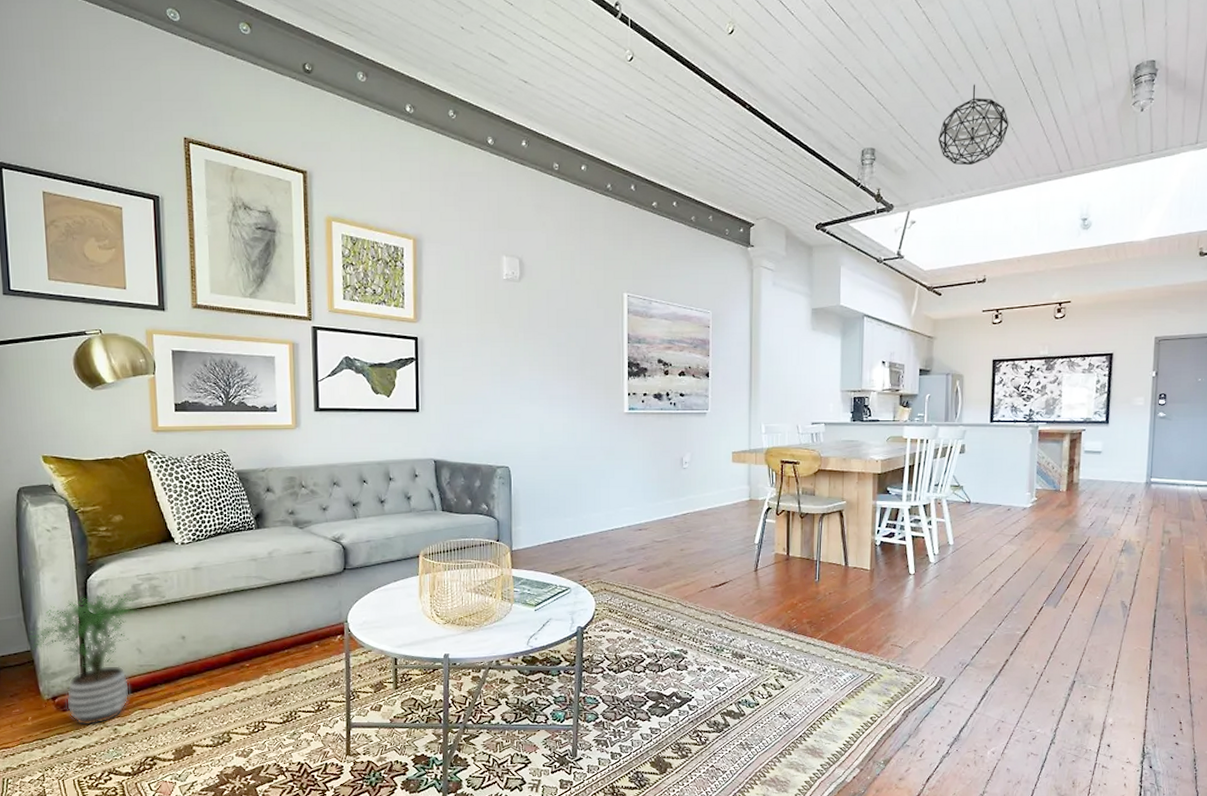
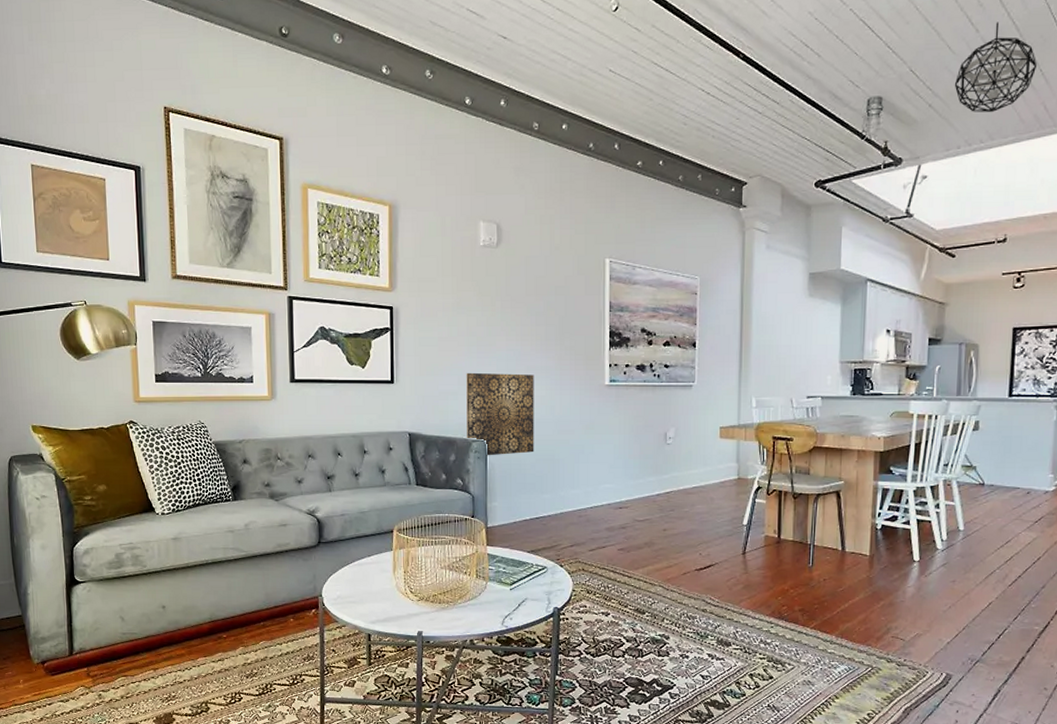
potted plant: present [28,592,140,727] -> none [19,560,122,691]
wall art: none [490,401,557,482] -> present [466,372,534,456]

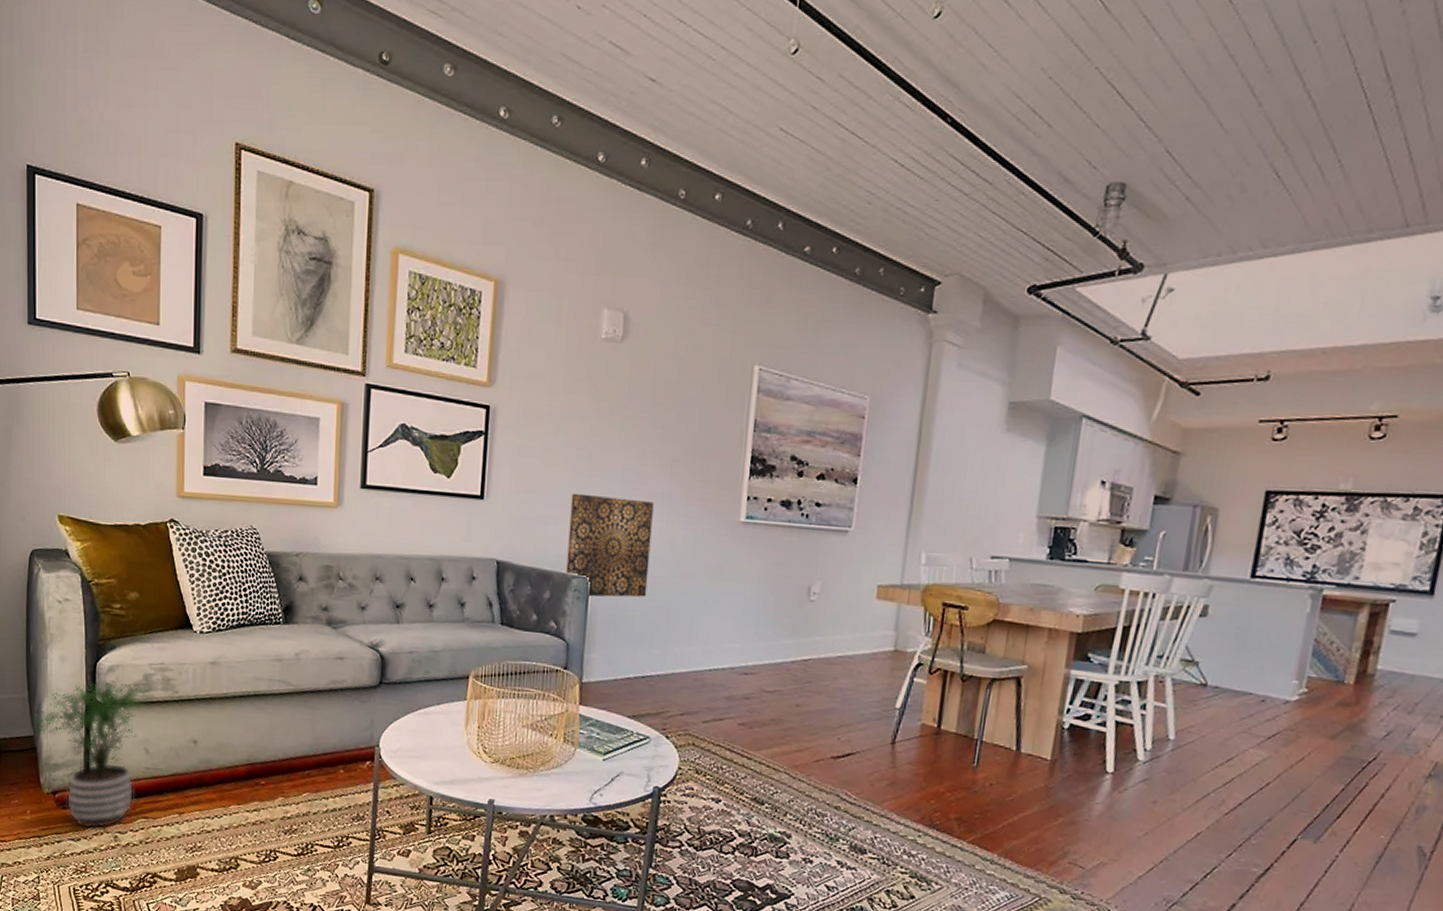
potted plant: none [19,560,122,691] -> present [32,679,150,830]
pendant light: present [954,22,1038,113] -> none [1222,94,1336,213]

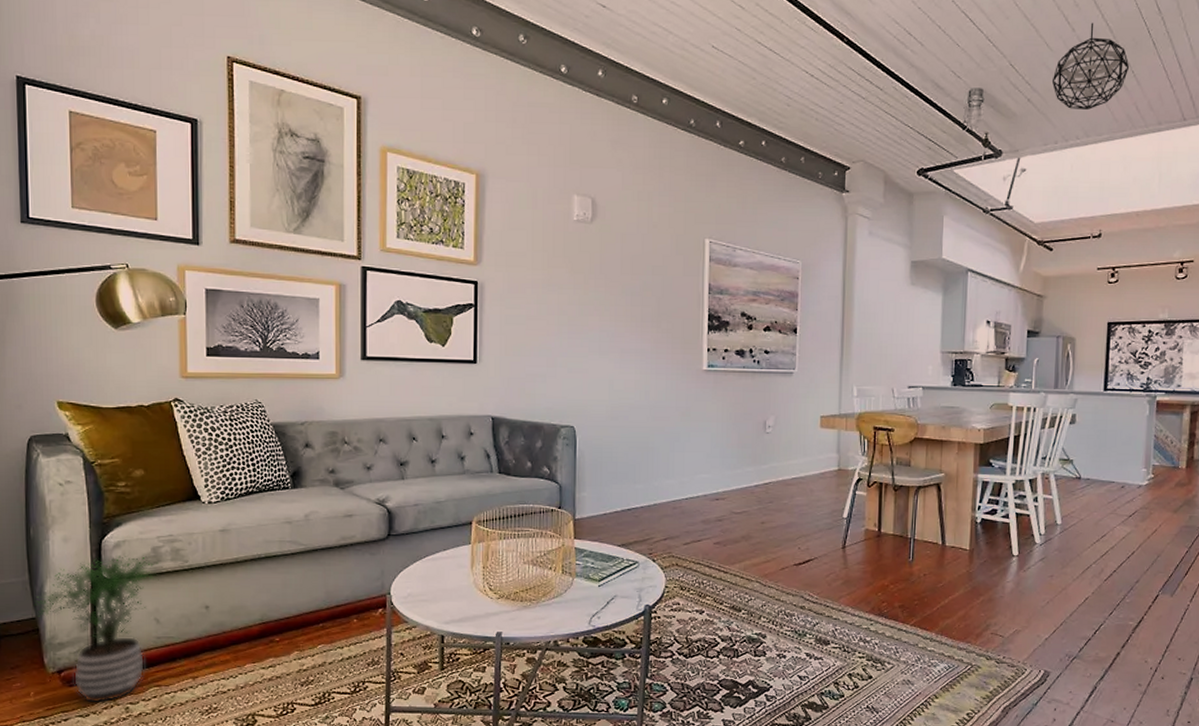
wall art: present [566,493,654,598] -> none [555,353,628,443]
pendant light: none [1222,94,1336,213] -> present [1051,22,1130,111]

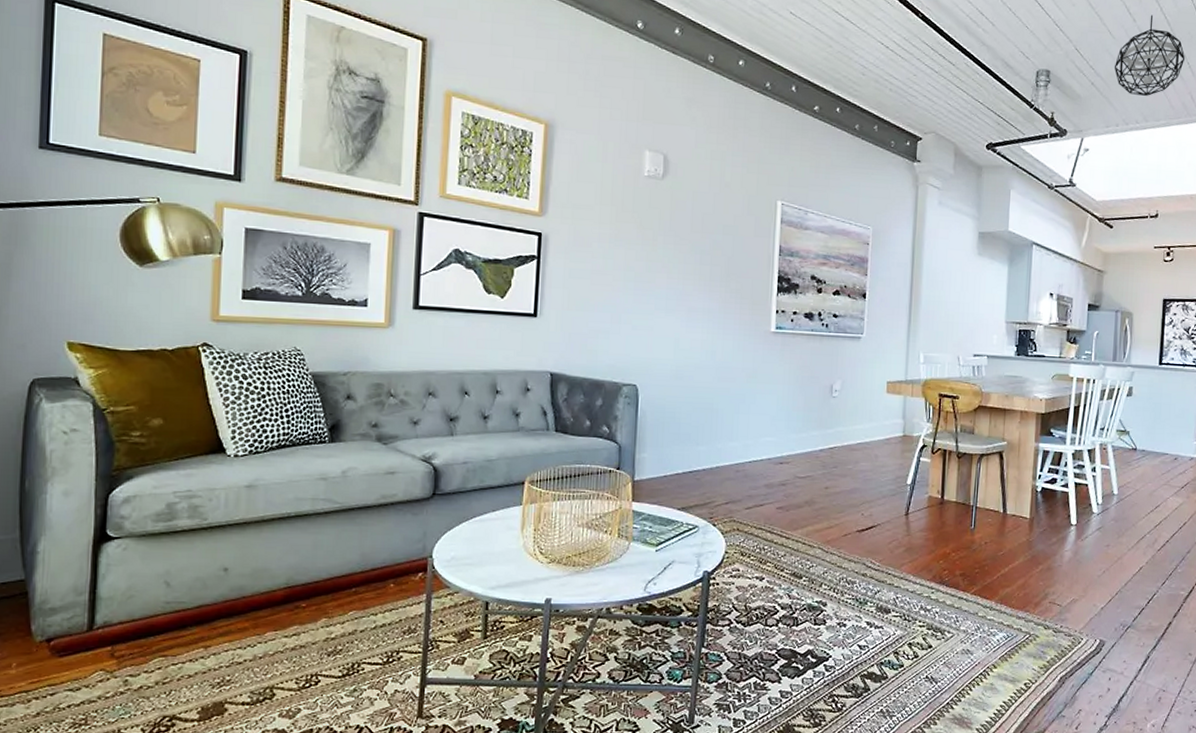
potted plant: present [34,554,159,704] -> none [24,511,173,677]

